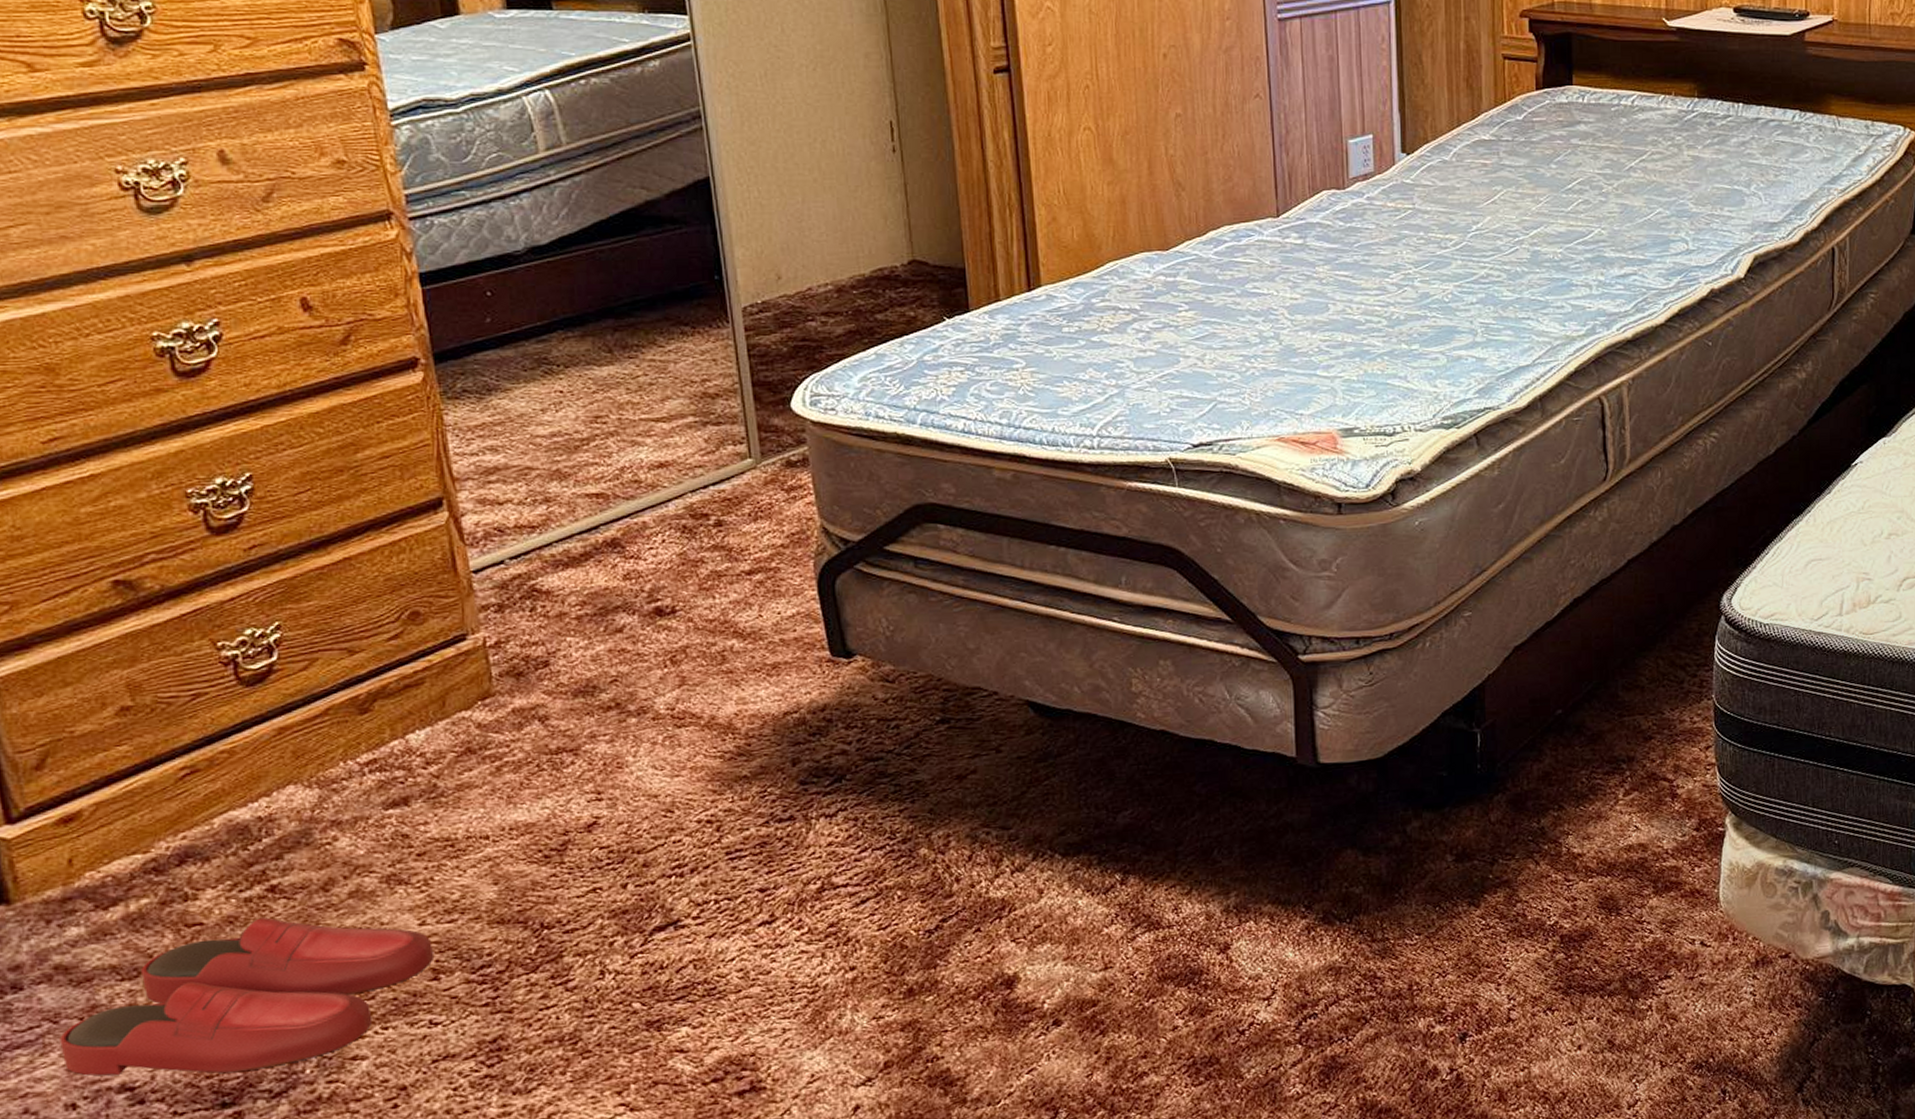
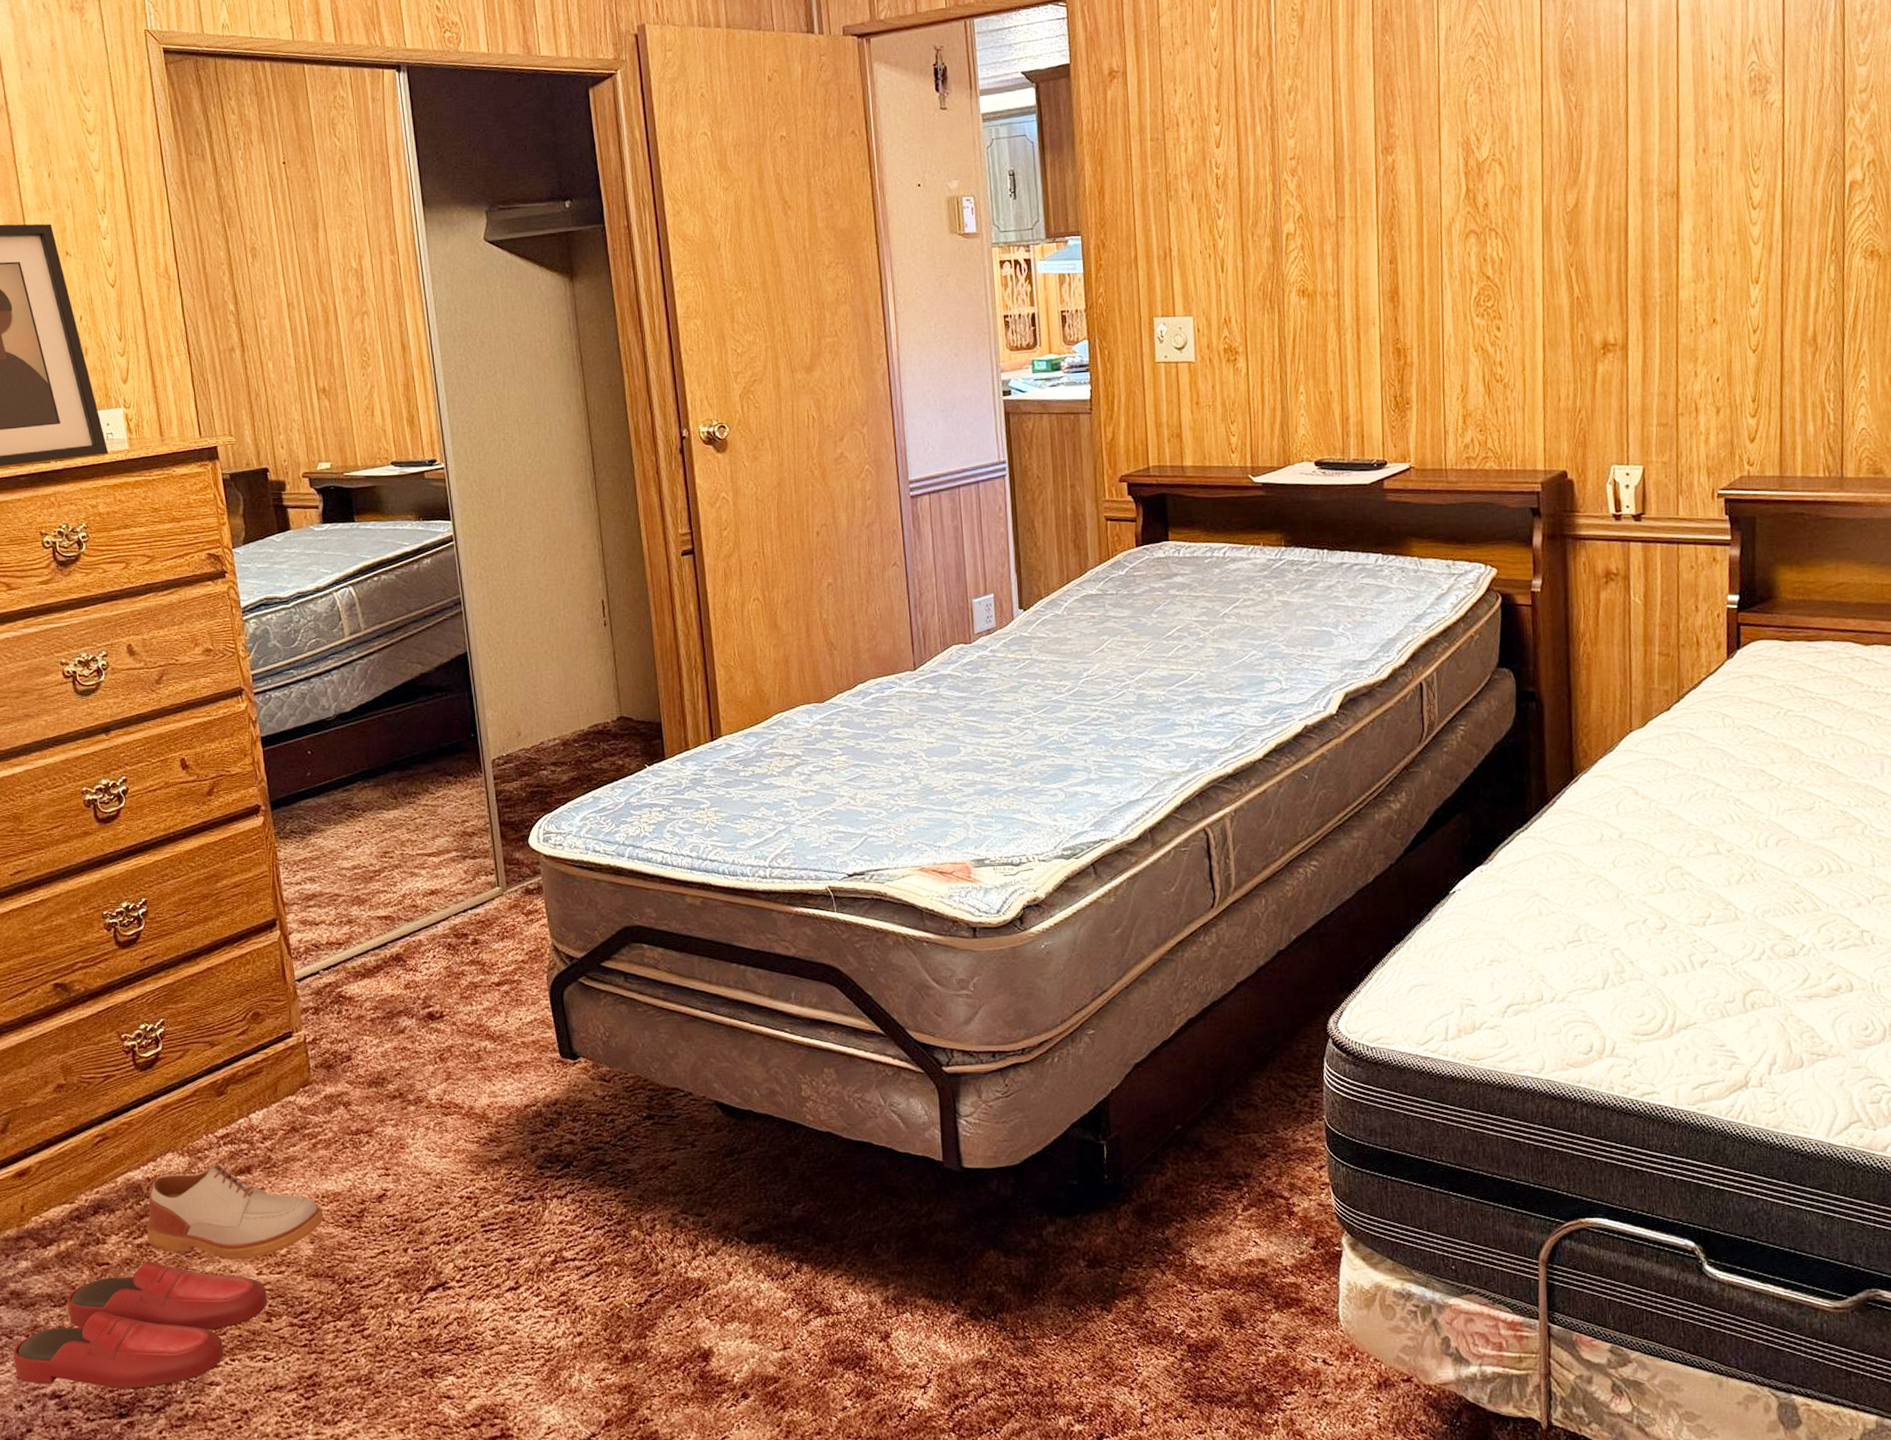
shoe: none [258,795,512,910] -> present [147,1163,324,1260]

